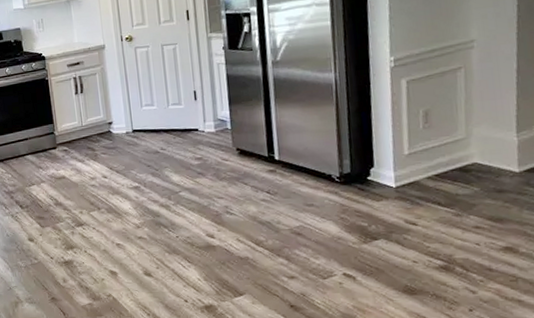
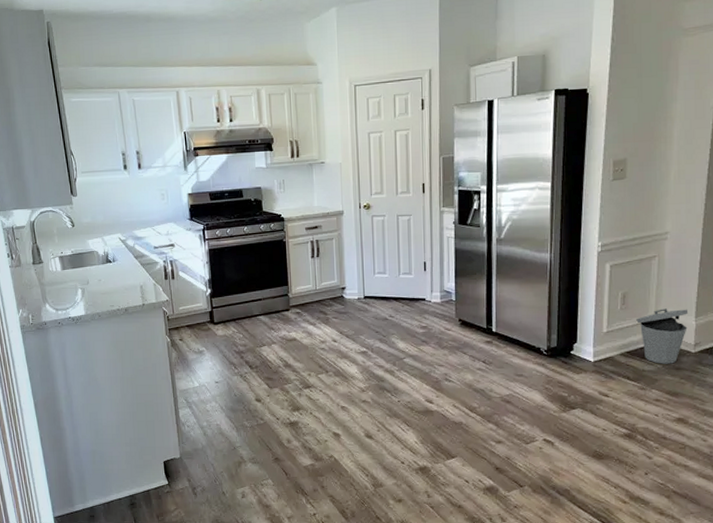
trash can: none [443,124,508,187] -> present [636,308,689,364]

